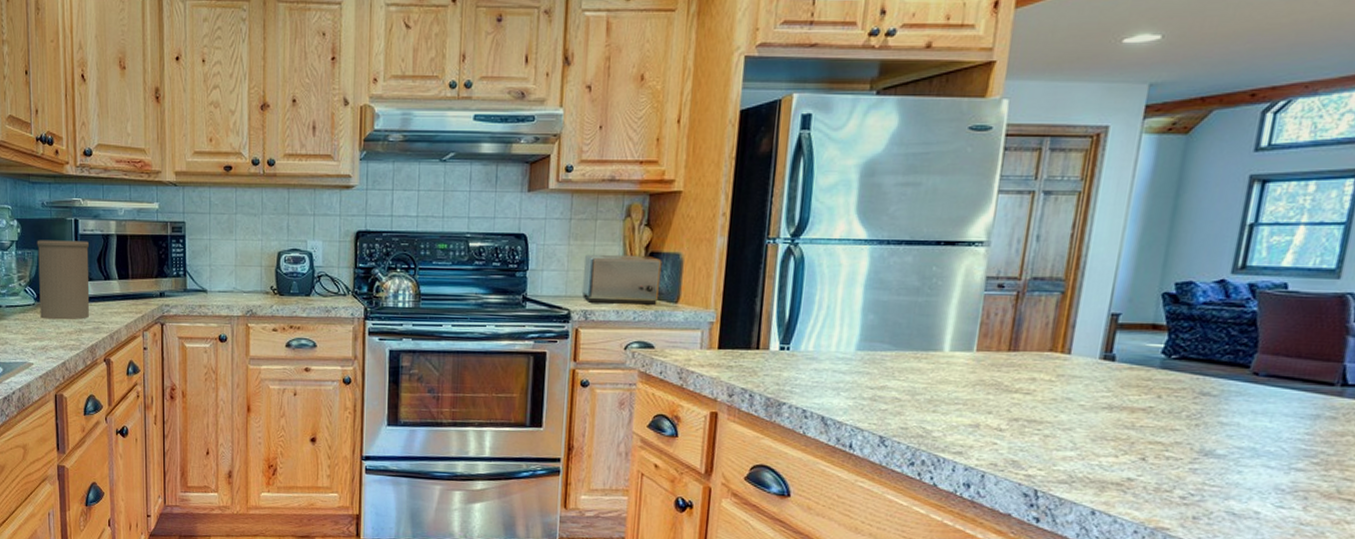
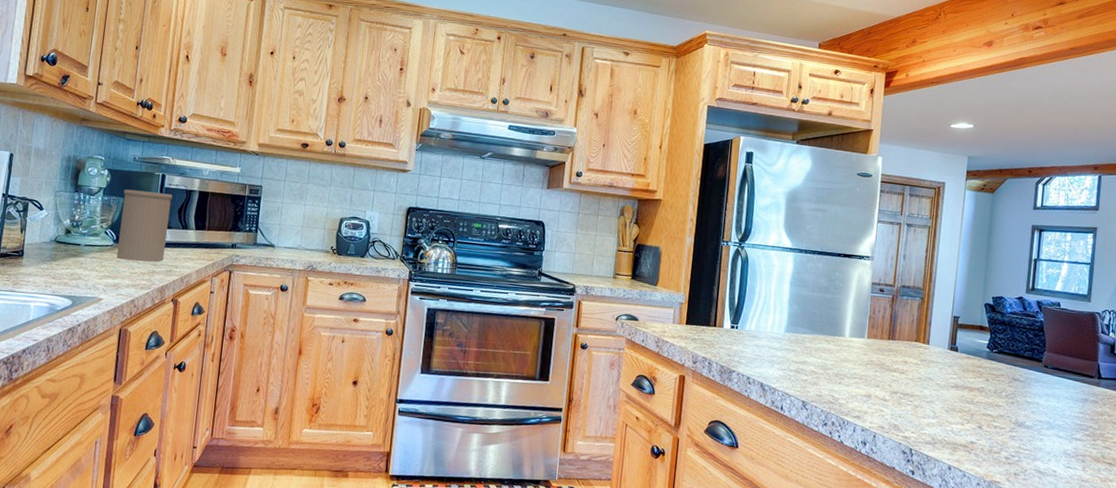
toaster: present [581,254,662,306] -> none [584,241,646,287]

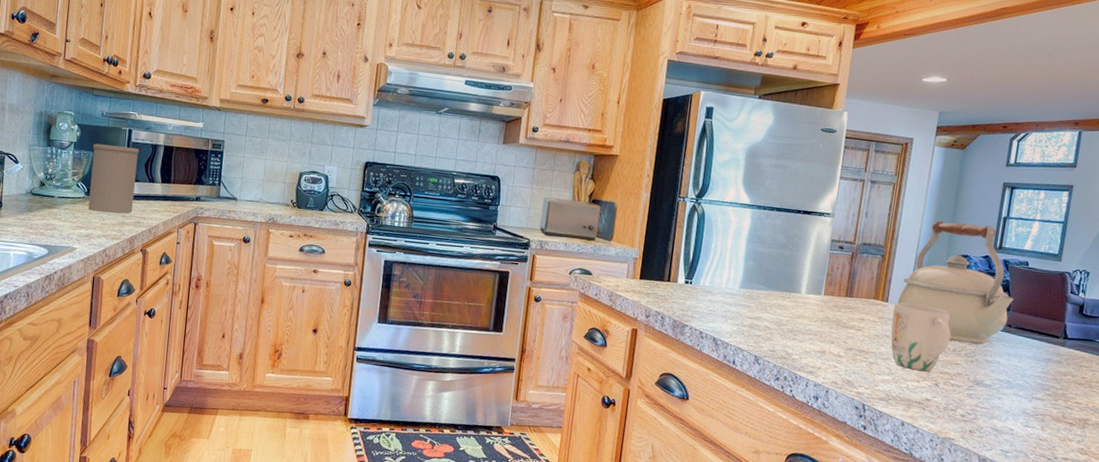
toaster: none [584,241,646,287] -> present [539,196,601,242]
mug: none [933,345,991,414] -> present [890,303,951,372]
kettle: none [938,263,1048,386] -> present [898,220,1013,345]

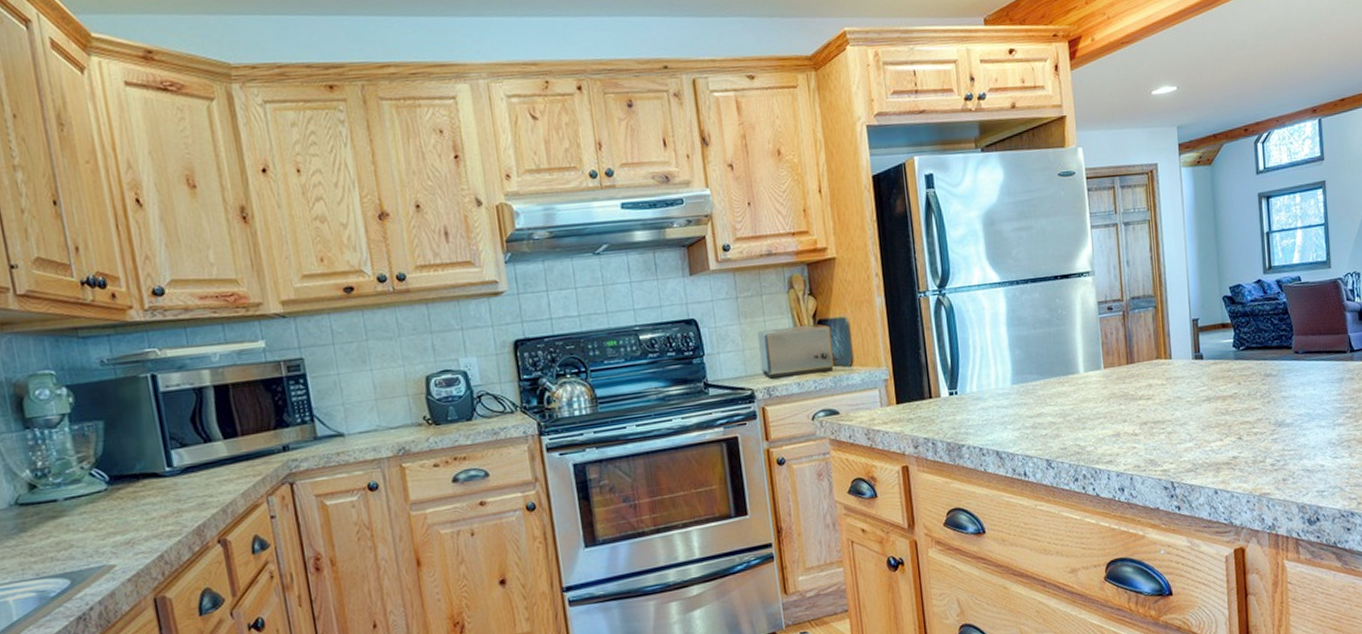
canister: present [88,143,139,214] -> none [99,399,189,506]
mug: present [890,303,951,372] -> none [1178,352,1243,429]
kettle: present [898,220,1013,345] -> none [1181,245,1294,385]

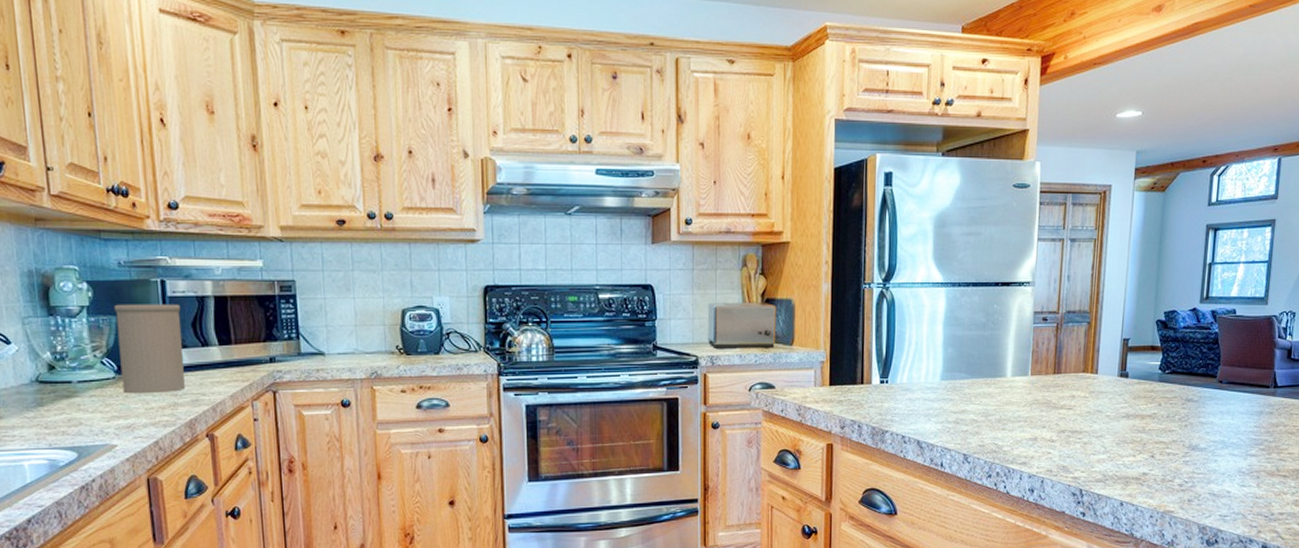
canister: none [99,399,189,506] -> present [114,304,185,394]

